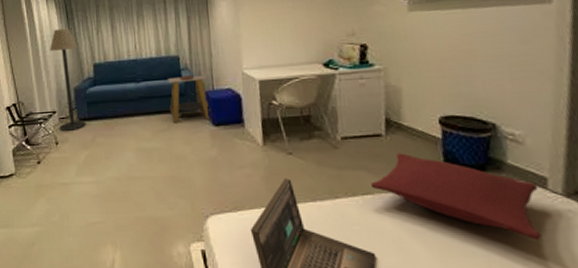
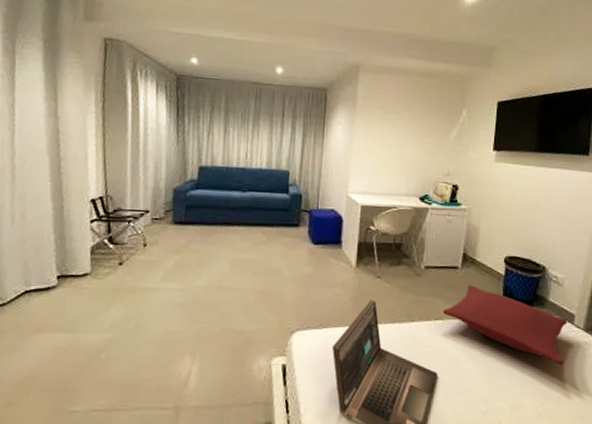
floor lamp: present [50,28,87,132] -> none [150,123,185,234]
side table: present [168,74,211,124] -> none [272,191,312,238]

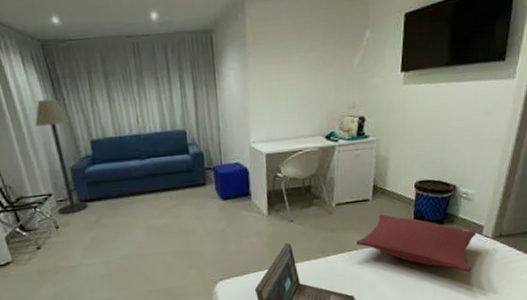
floor lamp: none [150,123,185,234] -> present [35,99,89,215]

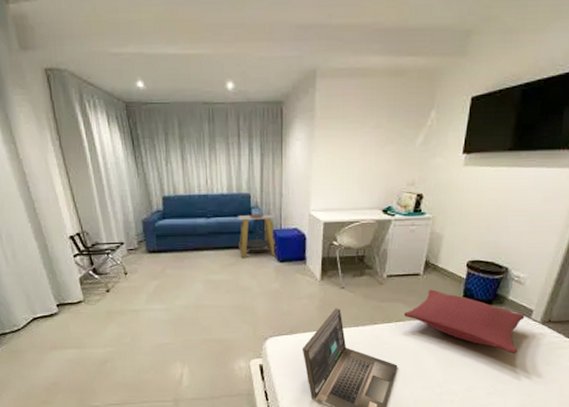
floor lamp: present [35,99,89,215] -> none [114,156,156,263]
side table: none [174,149,220,200] -> present [238,214,277,259]

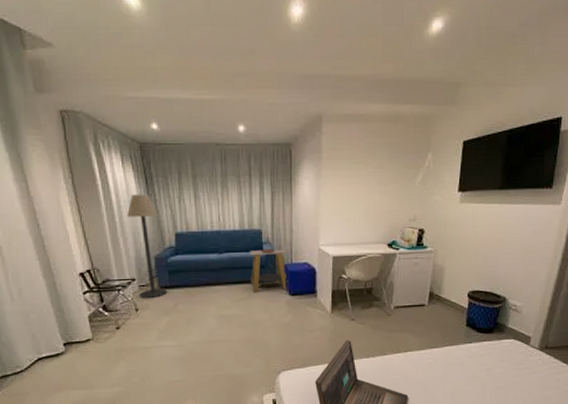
floor lamp: none [114,156,156,263] -> present [127,194,168,299]
pillow: present [403,289,525,355] -> none [411,319,524,381]

